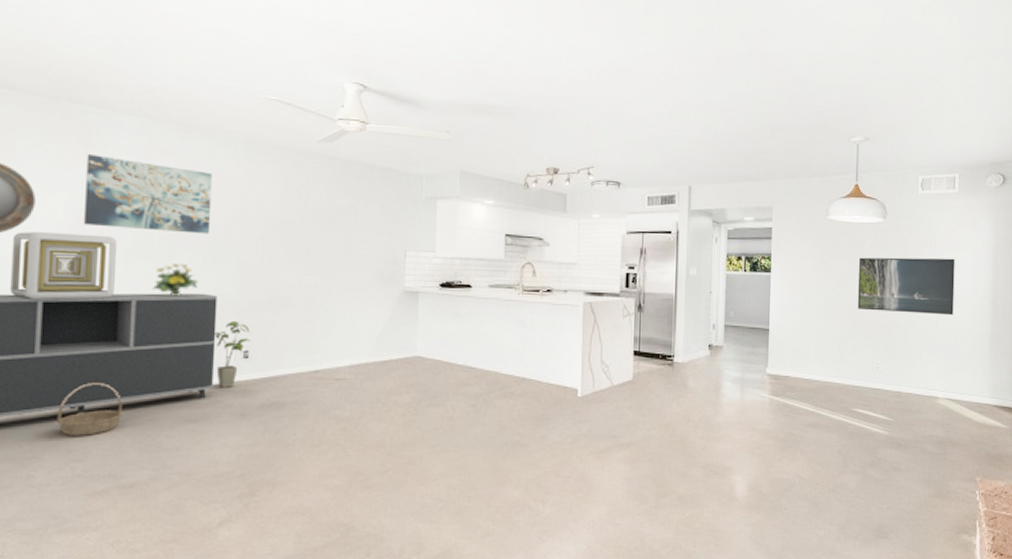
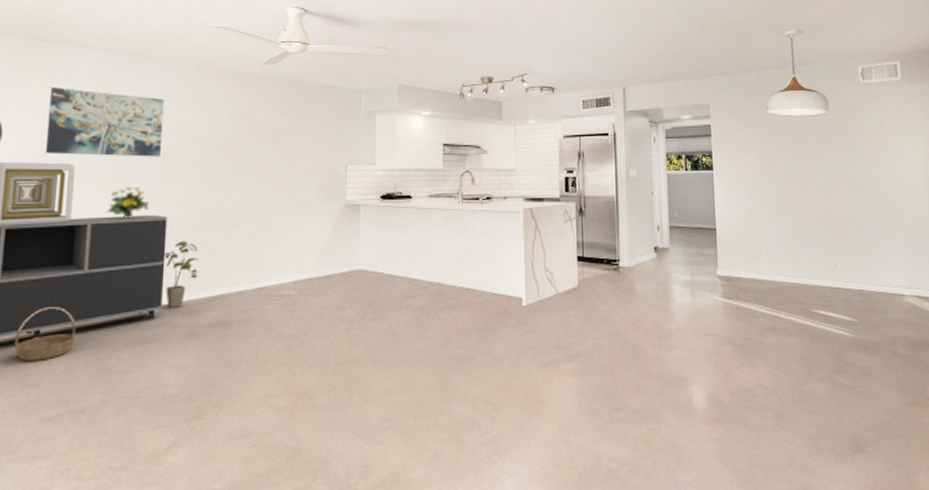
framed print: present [857,257,955,316] -> none [803,147,911,207]

